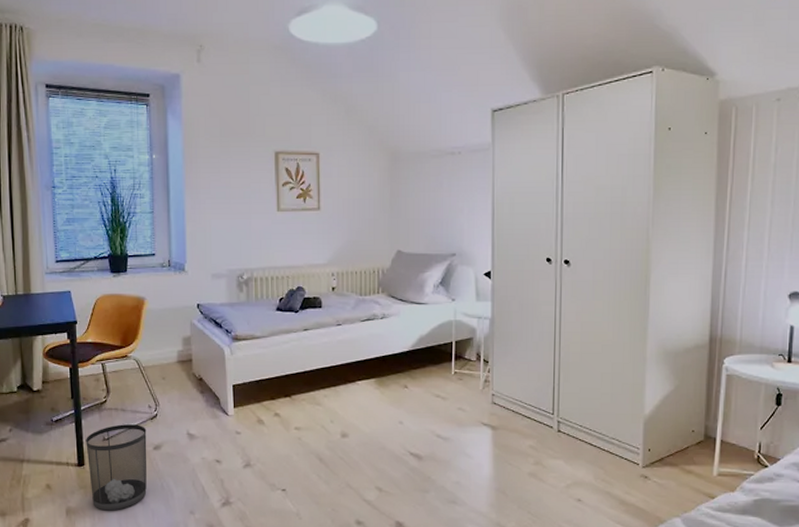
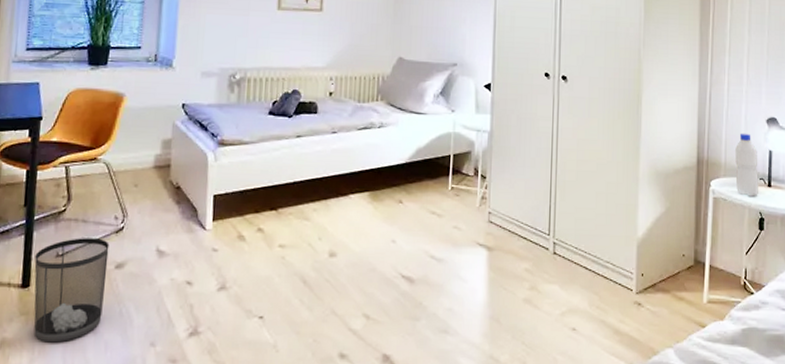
water bottle: none [751,309,777,374] -> present [735,133,758,198]

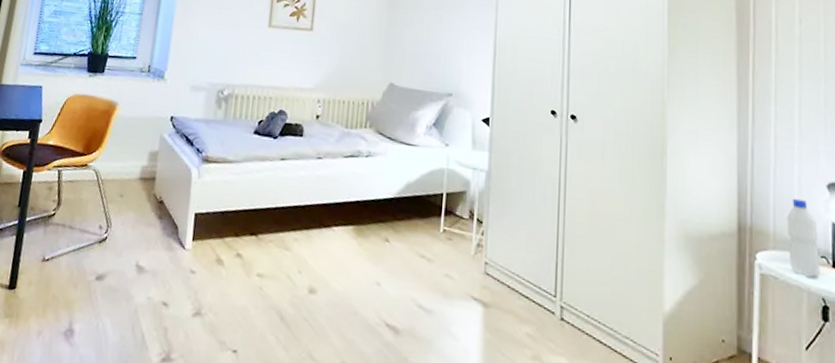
waste bin: present [33,238,110,343] -> none [15,244,93,351]

